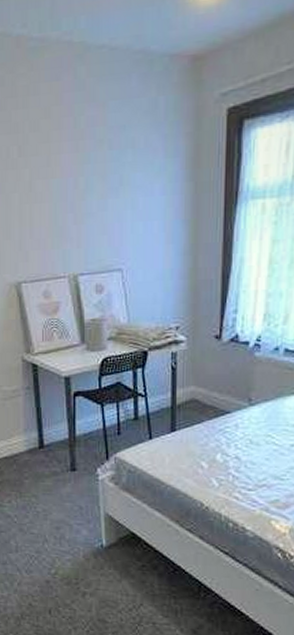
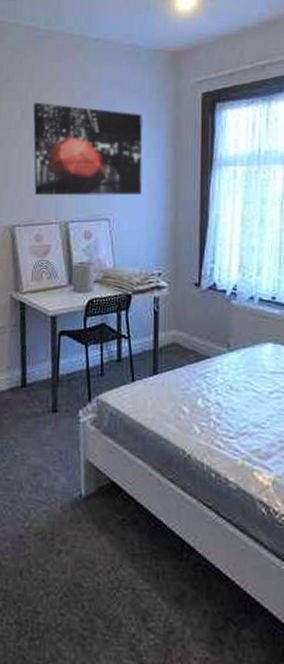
wall art: none [31,134,158,247] -> present [33,102,143,196]

